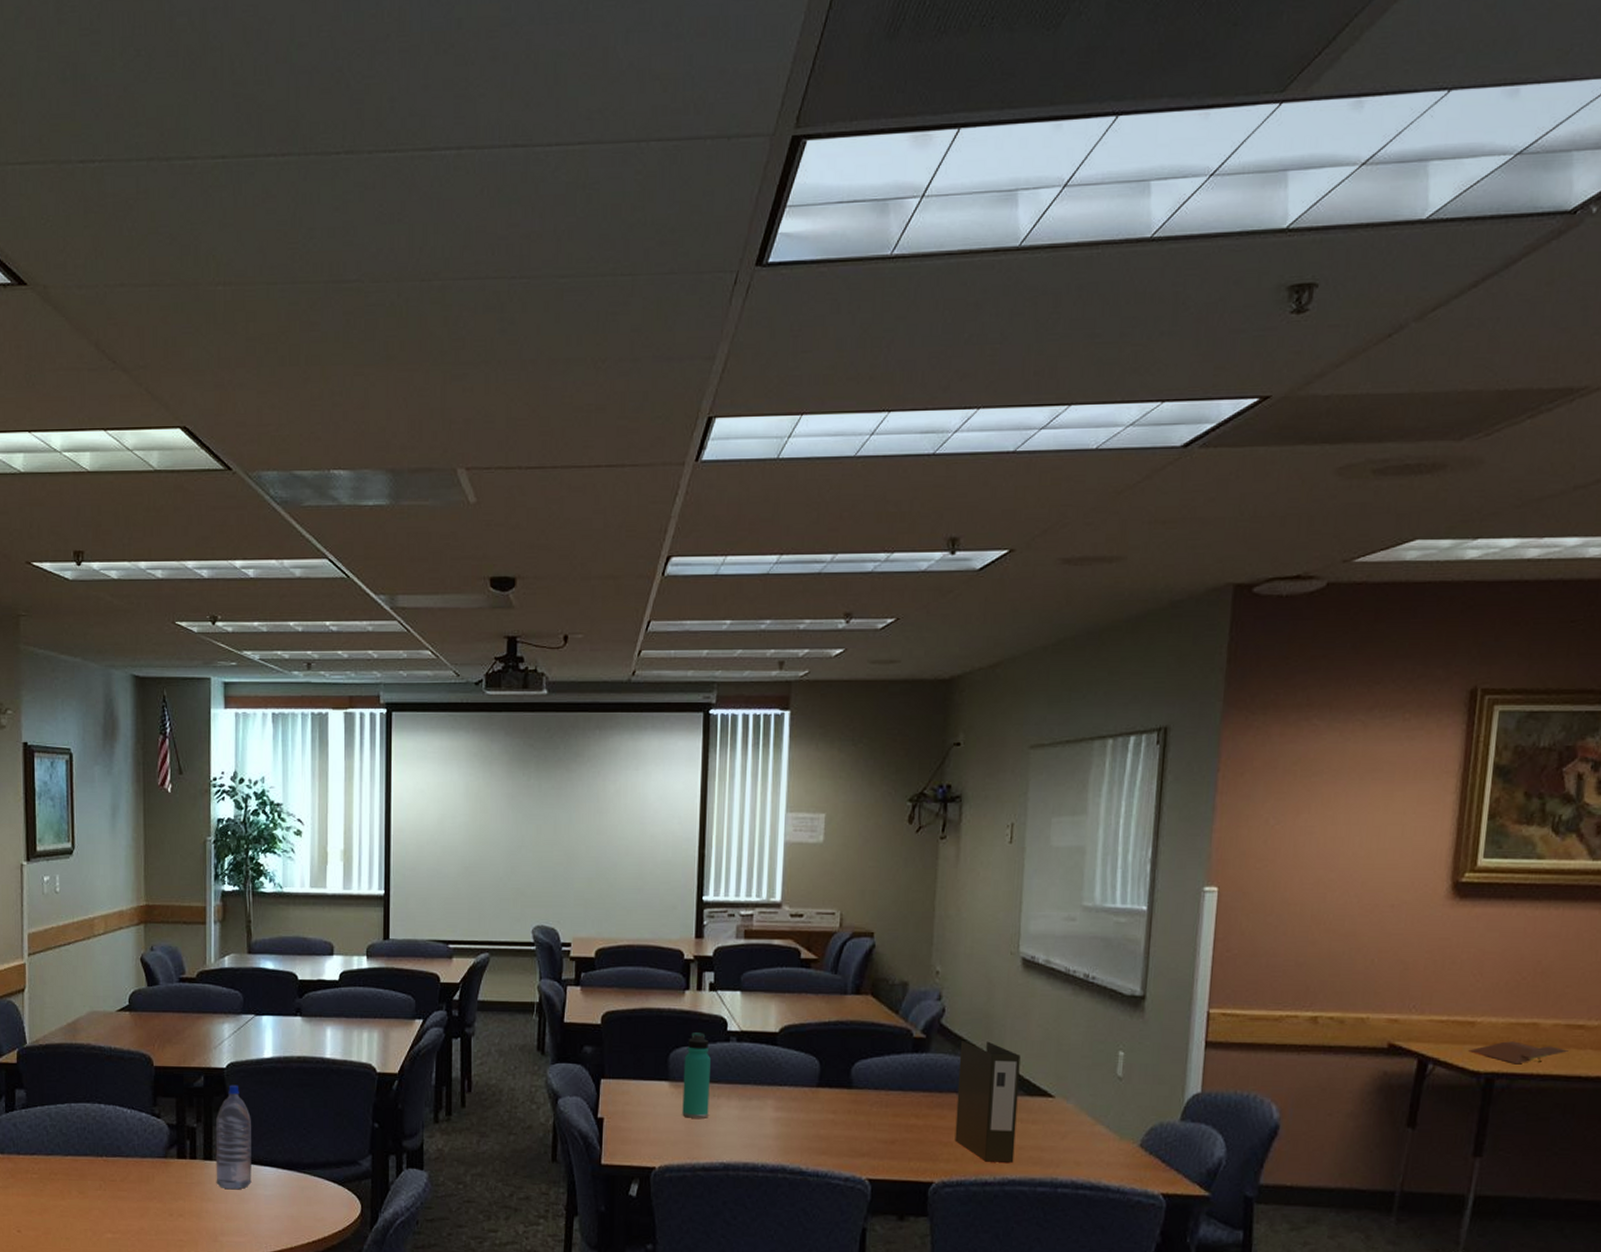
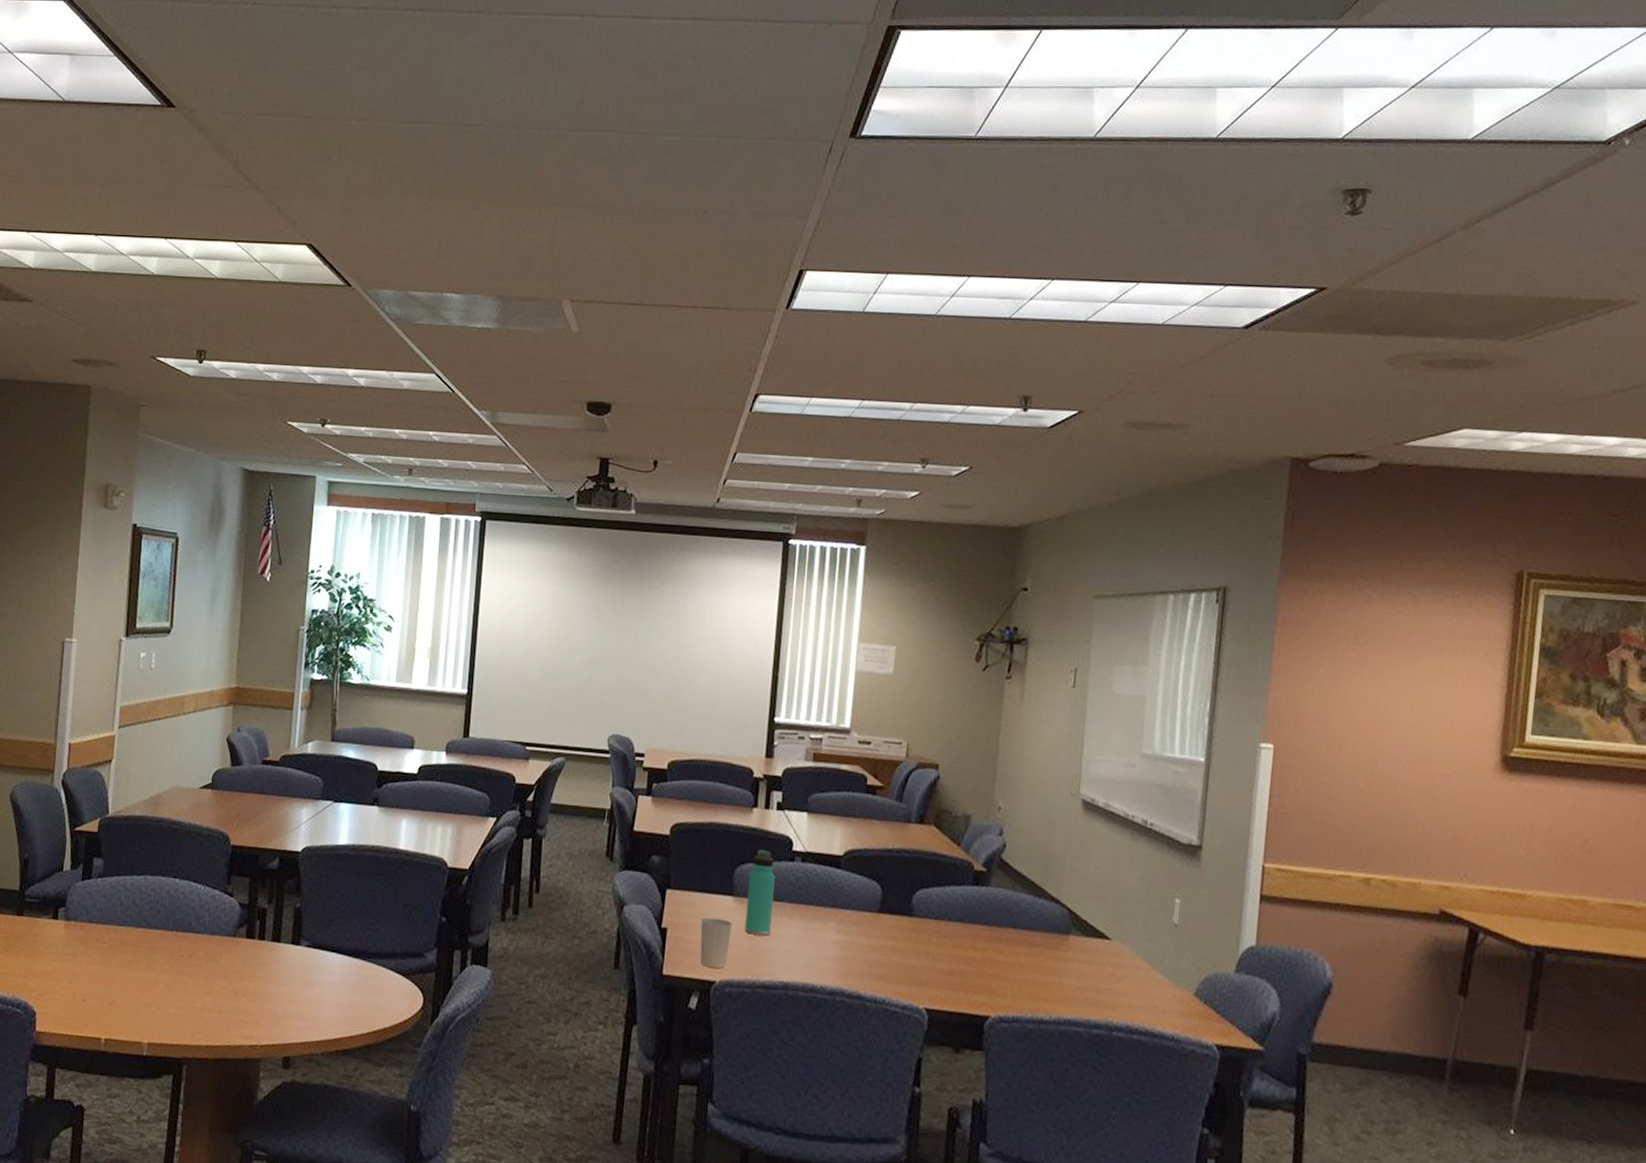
water bottle: present [215,1085,253,1190] -> none [282,868,322,974]
cup: none [637,1104,669,1155] -> present [700,917,732,969]
binder: present [954,1041,1021,1163] -> none [1012,877,1079,1002]
papers: present [1468,1041,1569,1065] -> none [1519,916,1617,940]

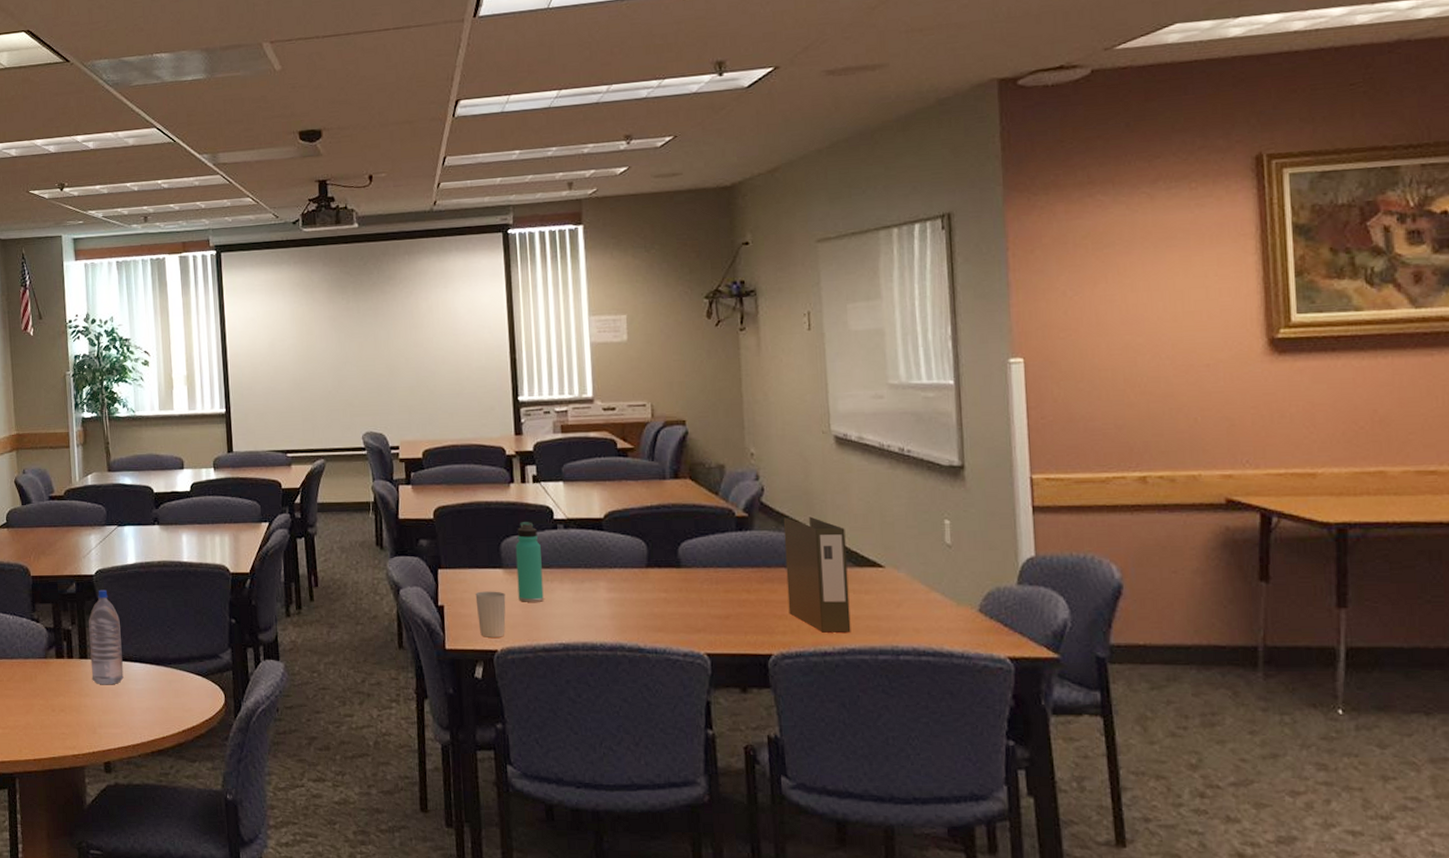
water bottle: none [282,868,322,974] -> present [88,589,124,685]
binder: none [1012,877,1079,1002] -> present [783,516,851,633]

